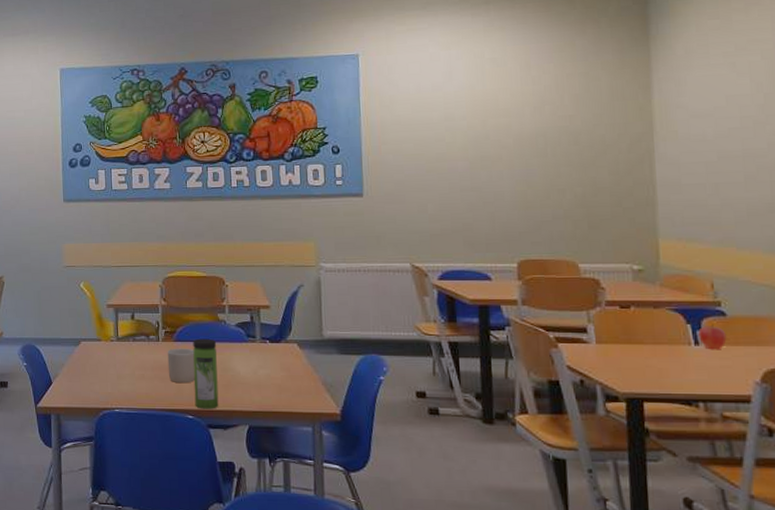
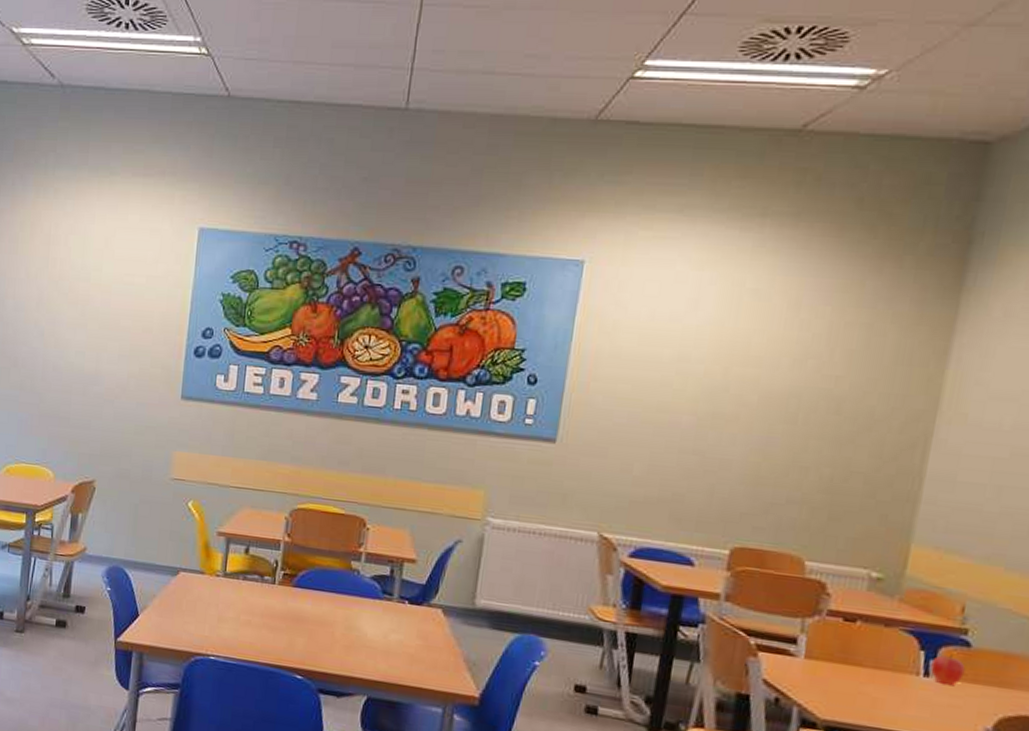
mug: present [167,348,195,384] -> none [280,594,316,638]
food container: present [193,338,219,409] -> none [306,587,344,672]

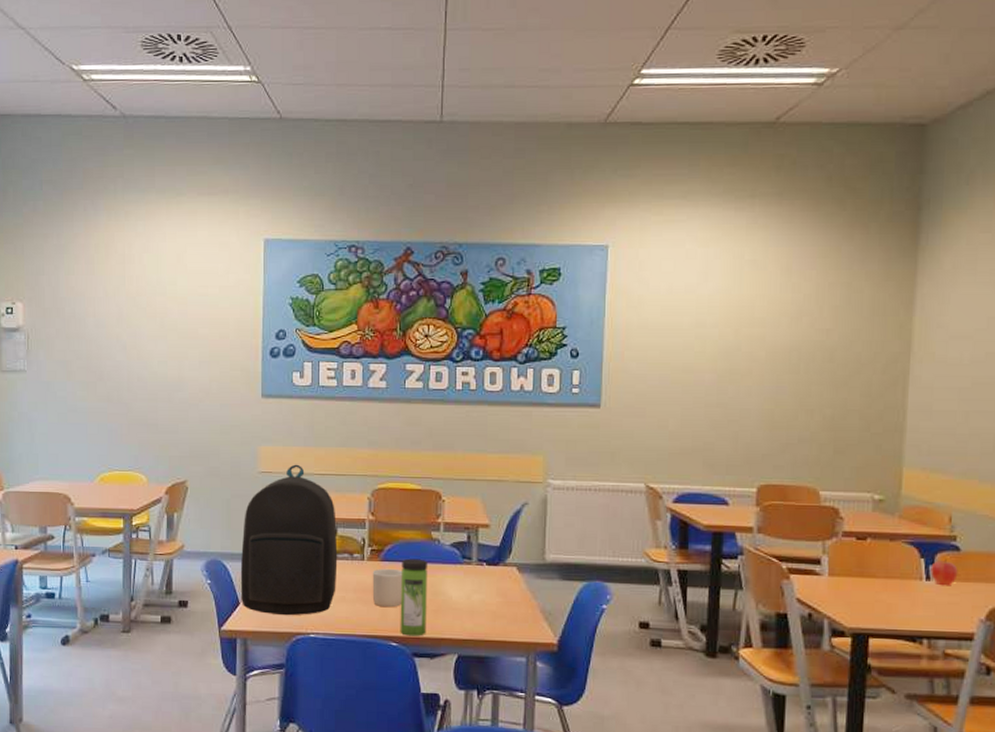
backpack: none [141,474,249,636] -> present [240,464,338,616]
mug: none [280,594,316,638] -> present [372,568,403,608]
food container: none [306,587,344,672] -> present [400,558,428,636]

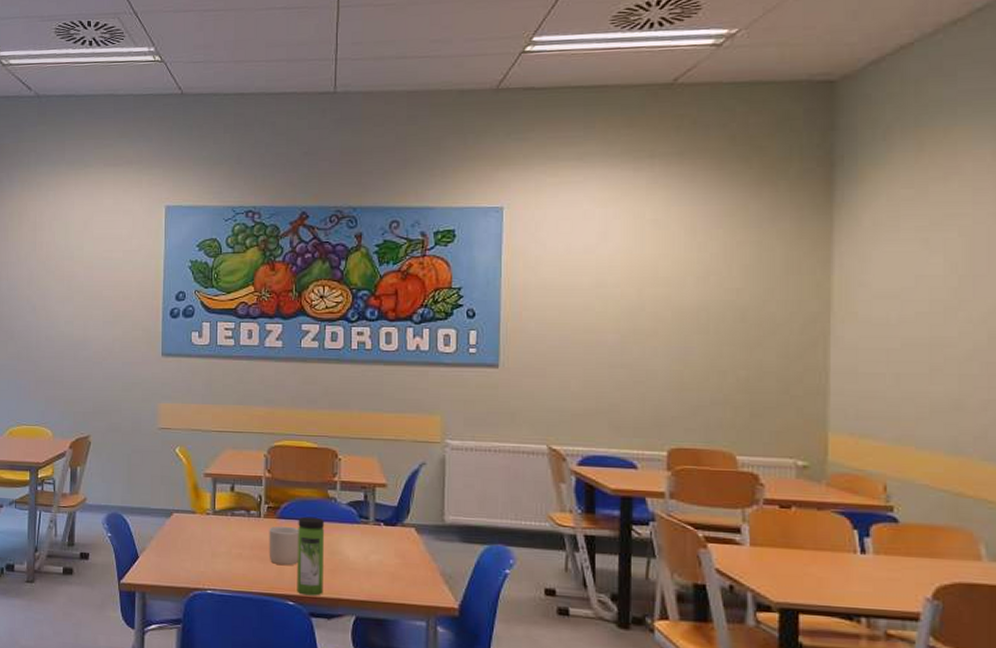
backpack: present [240,464,338,616] -> none [139,421,235,571]
apple: present [930,559,958,586] -> none [866,531,897,561]

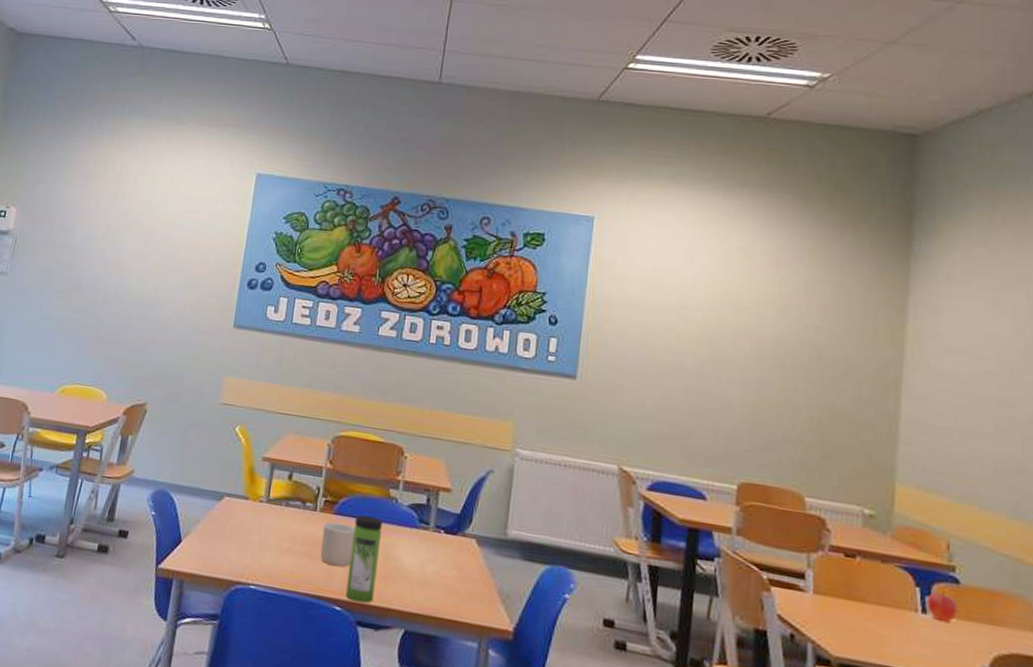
apple: none [866,531,897,561] -> present [927,591,958,623]

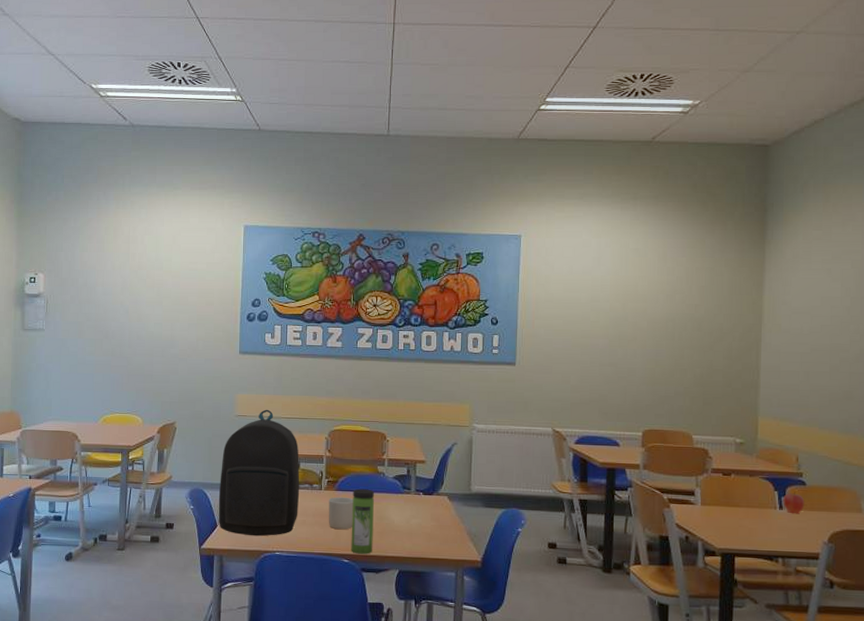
backpack: none [184,400,293,564] -> present [218,409,300,537]

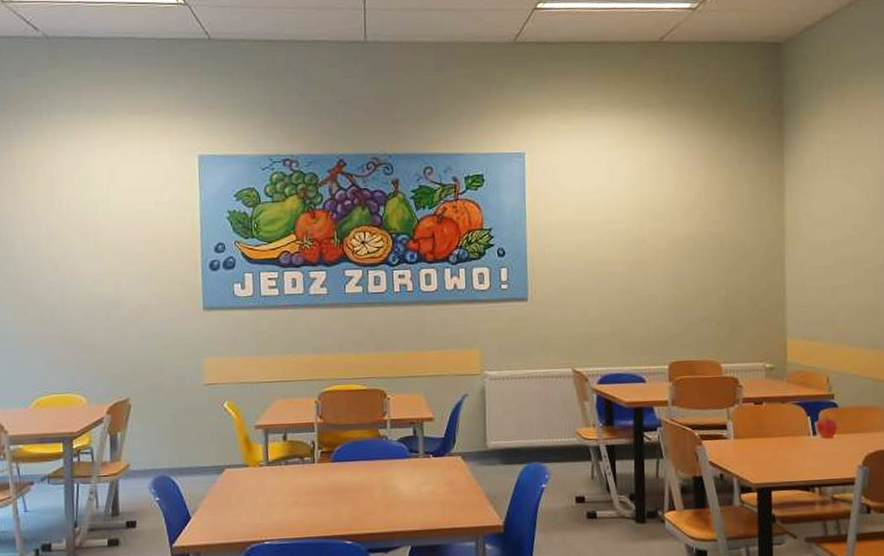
backpack: present [218,409,300,537] -> none [189,374,289,526]
mug: present [328,496,354,530] -> none [323,468,354,508]
food container: present [351,488,375,554] -> none [352,456,380,533]

